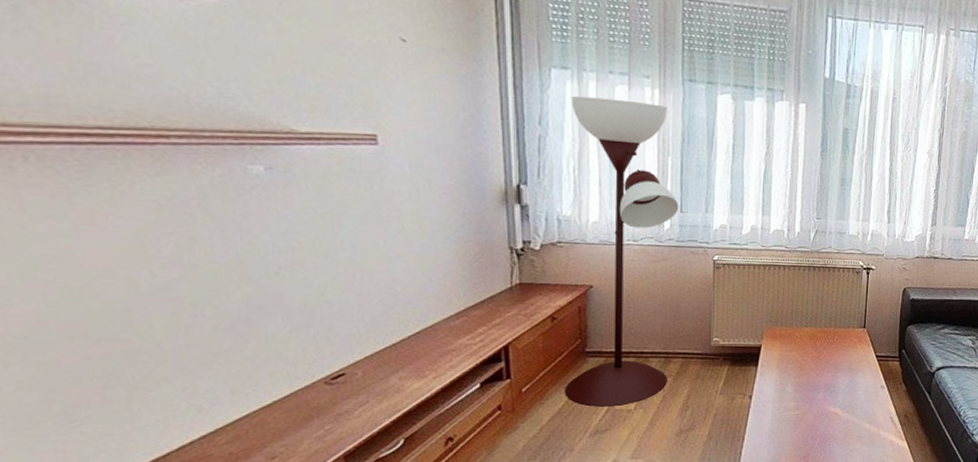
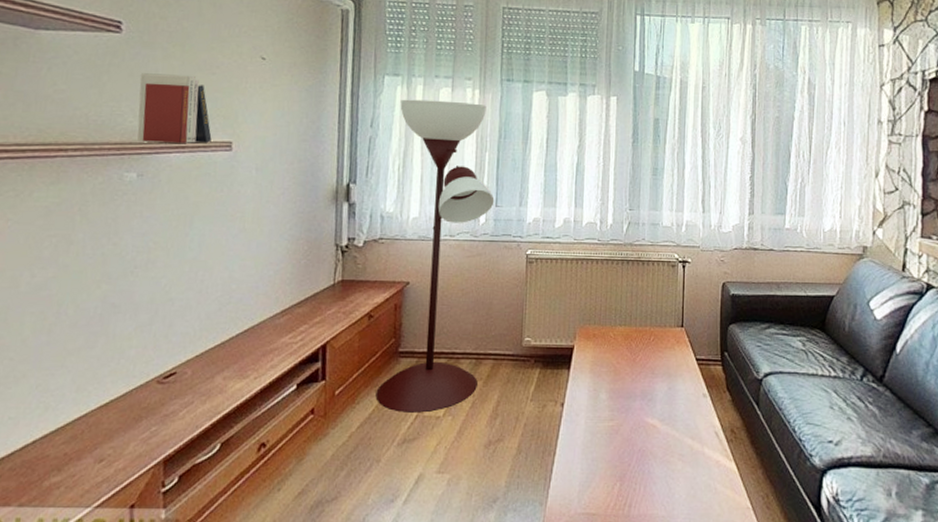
books: none [248,49,351,135] -> present [137,73,212,143]

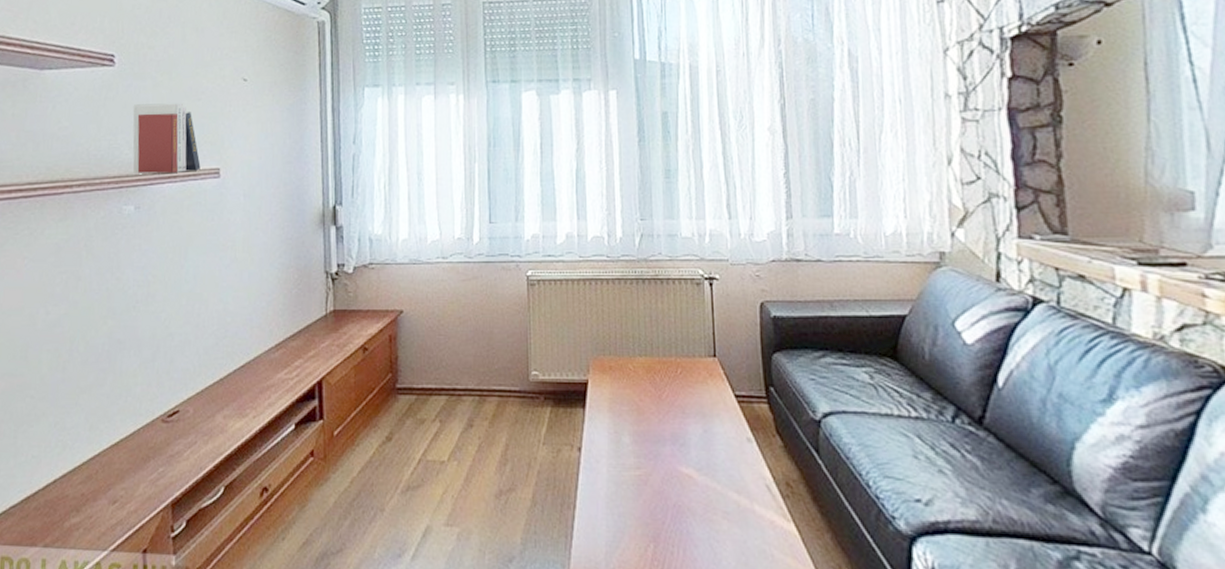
floor lamp: present [375,99,495,413] -> none [375,109,488,457]

